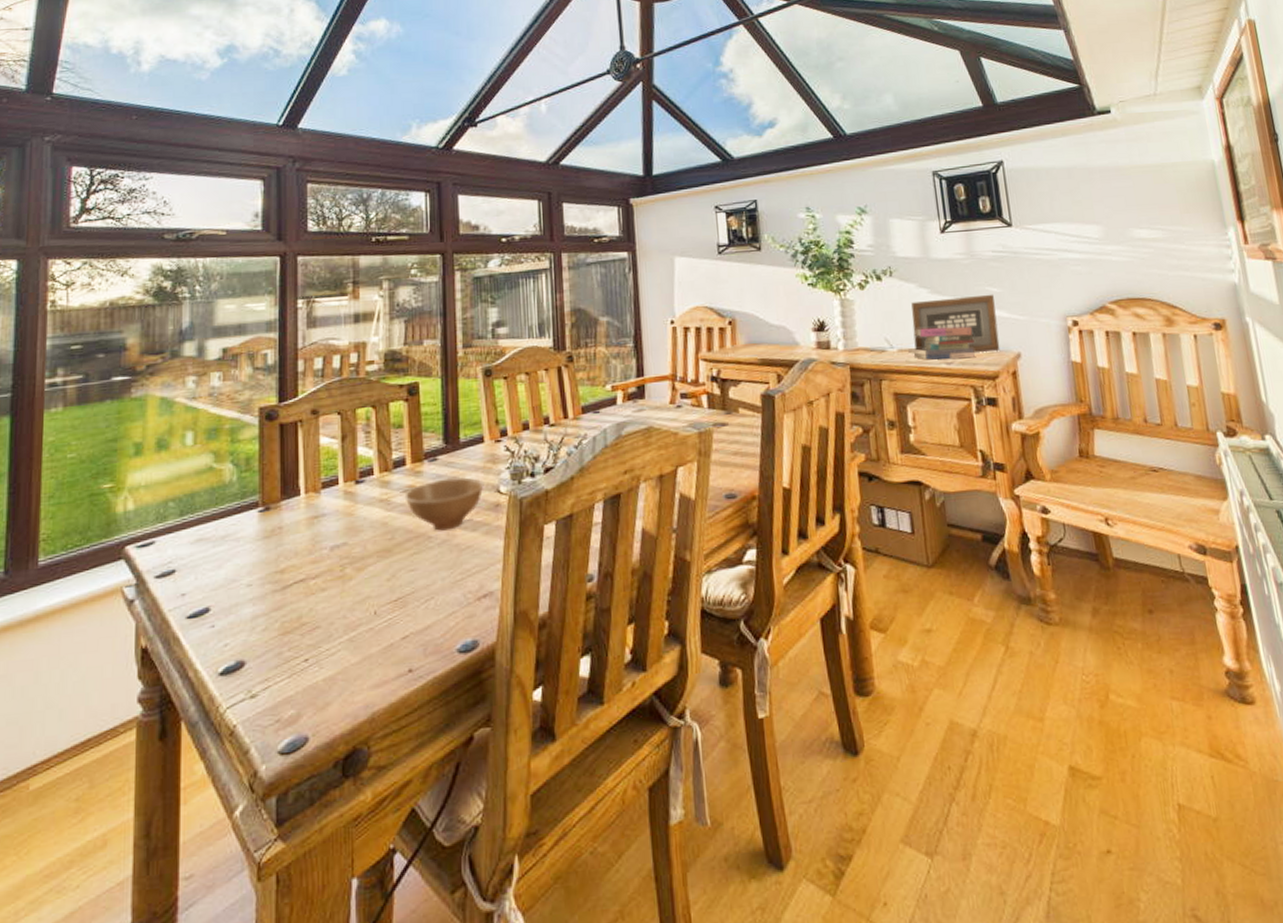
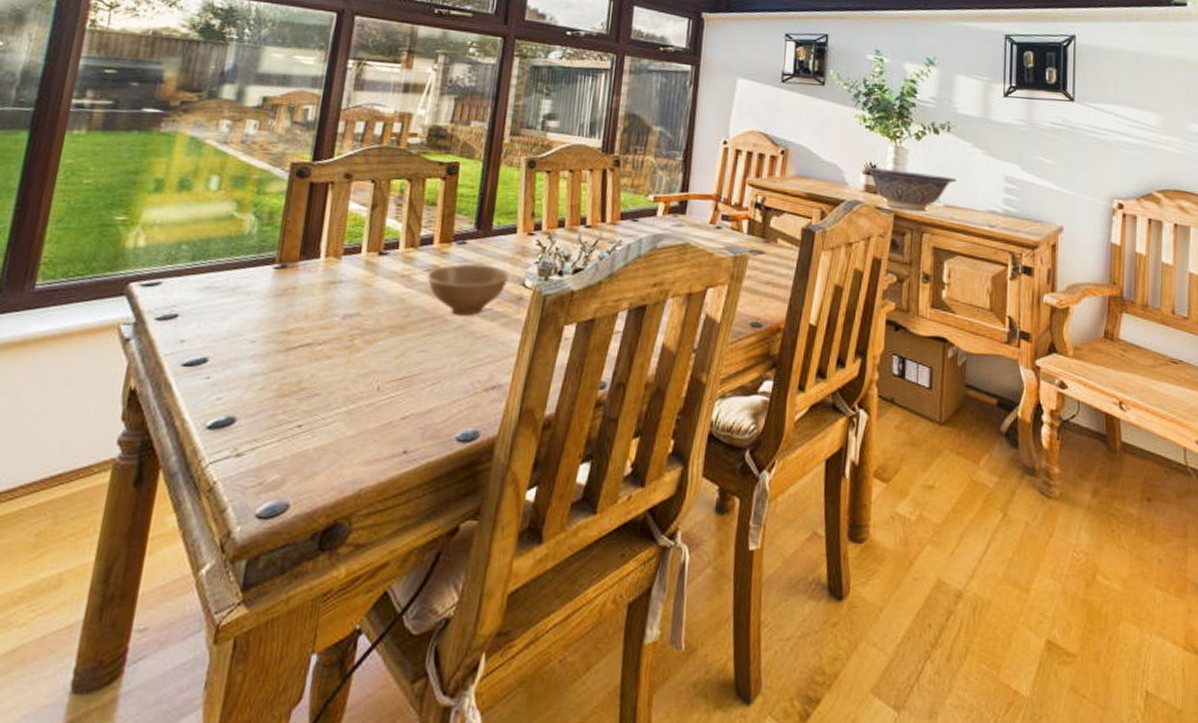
decorative bowl: none [813,321,907,361] -> present [864,167,957,210]
books: present [908,326,975,360] -> none [954,185,1020,225]
picture frame: present [911,294,1001,354] -> none [961,160,1046,223]

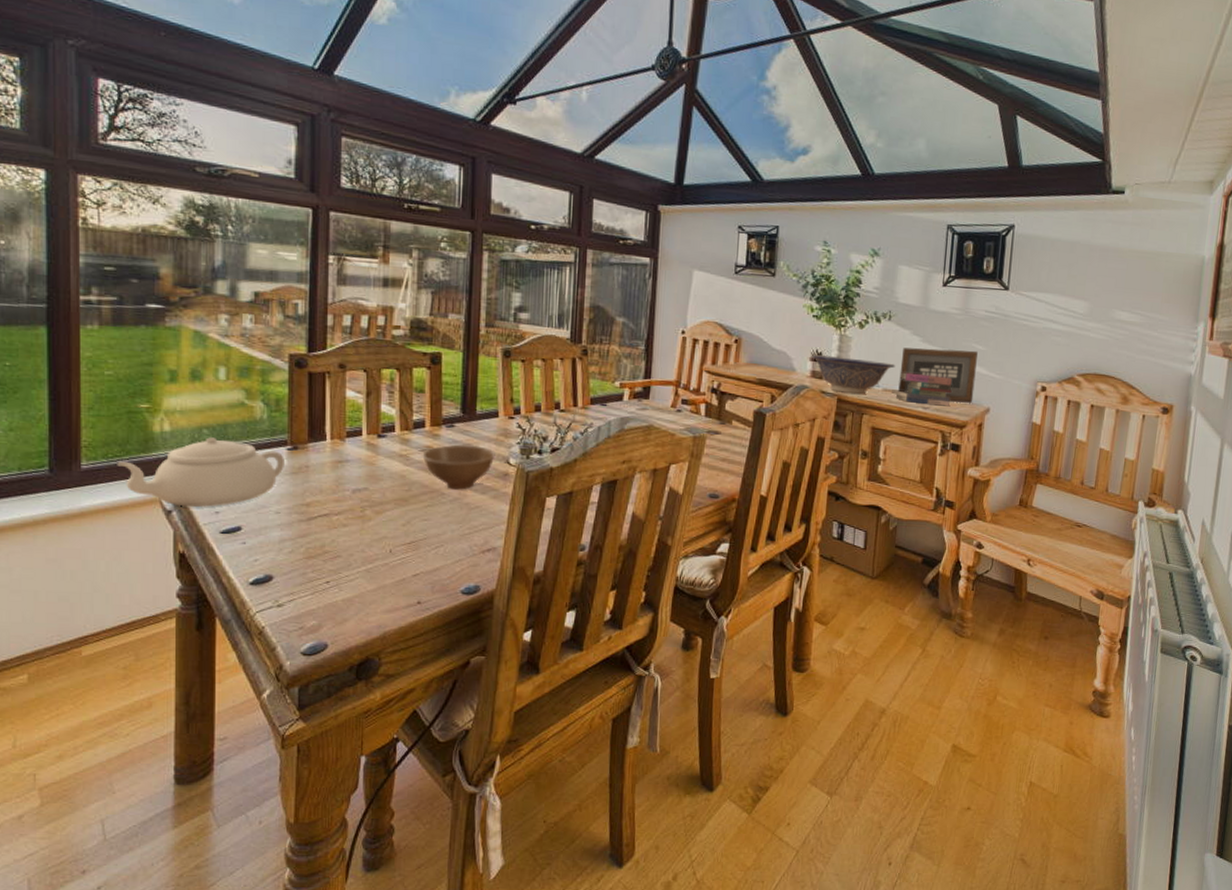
teapot: none [76,254,270,335] -> present [117,437,284,508]
books: none [954,185,1020,225] -> present [892,371,952,407]
picture frame: none [961,160,1046,223] -> present [898,347,978,404]

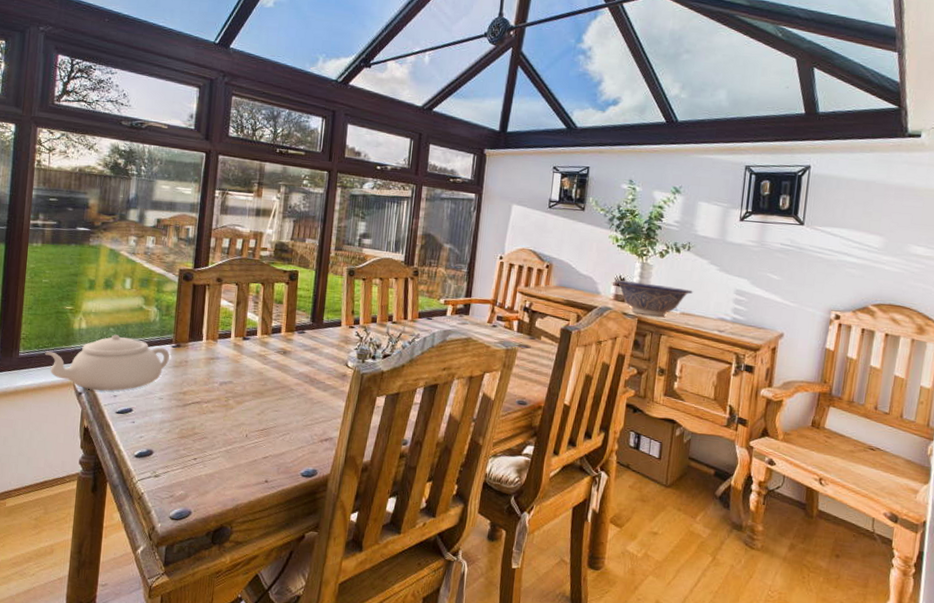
bowl: present [422,444,496,490] -> none [277,348,337,387]
books: present [892,371,952,407] -> none [689,296,747,331]
picture frame: present [898,347,978,404] -> none [695,275,773,329]

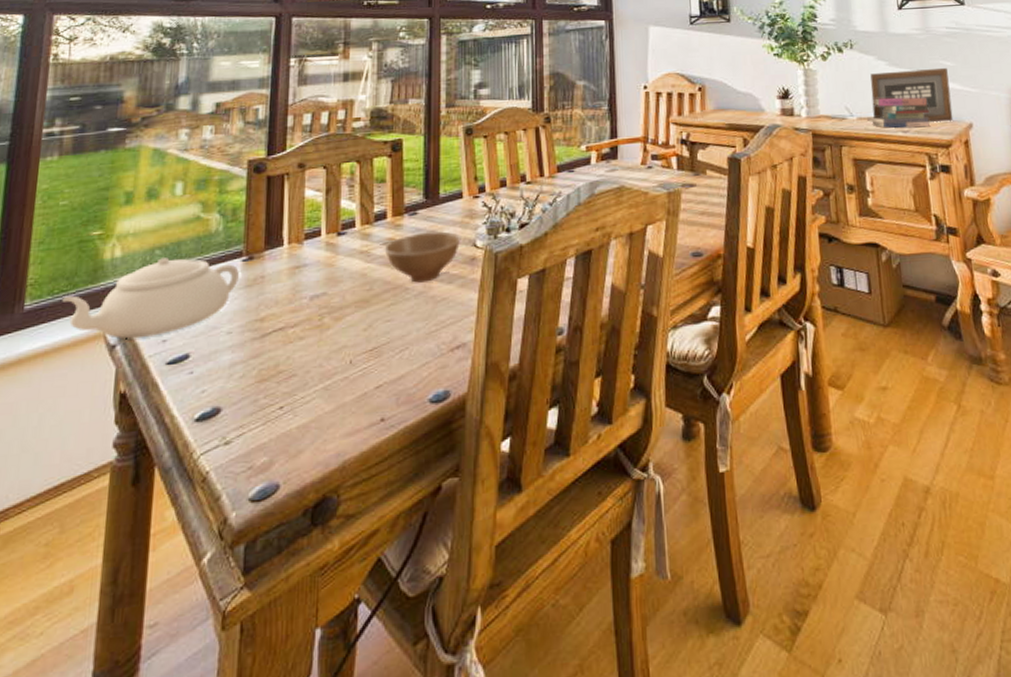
bowl: none [277,348,337,387] -> present [384,231,461,283]
decorative bowl: present [614,280,693,317] -> none [778,90,866,127]
books: none [689,296,747,331] -> present [867,96,930,128]
picture frame: none [695,275,773,329] -> present [870,67,954,123]

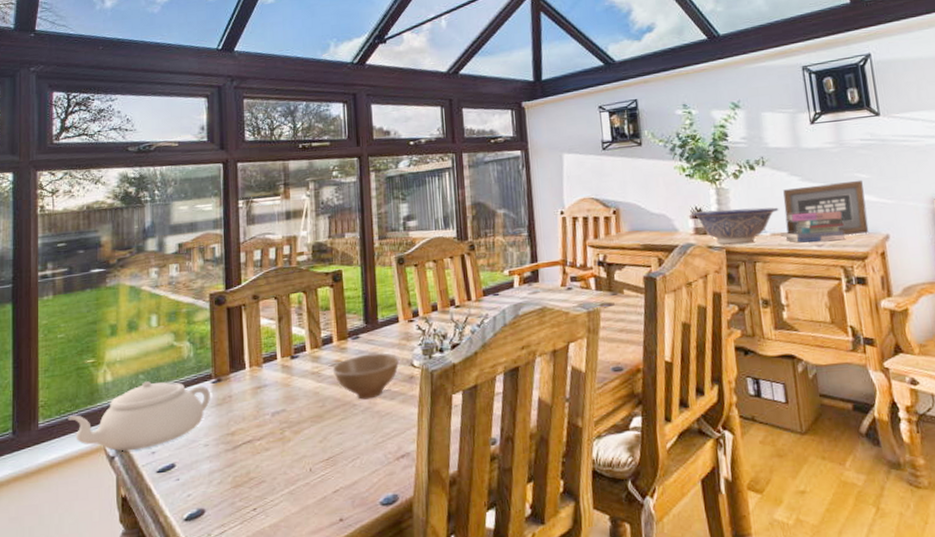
decorative bowl: none [778,90,866,127] -> present [691,207,779,245]

